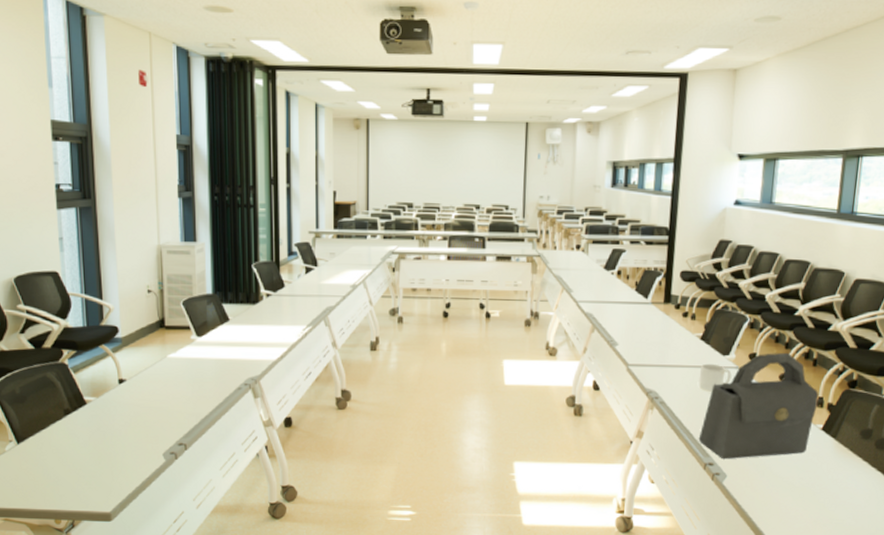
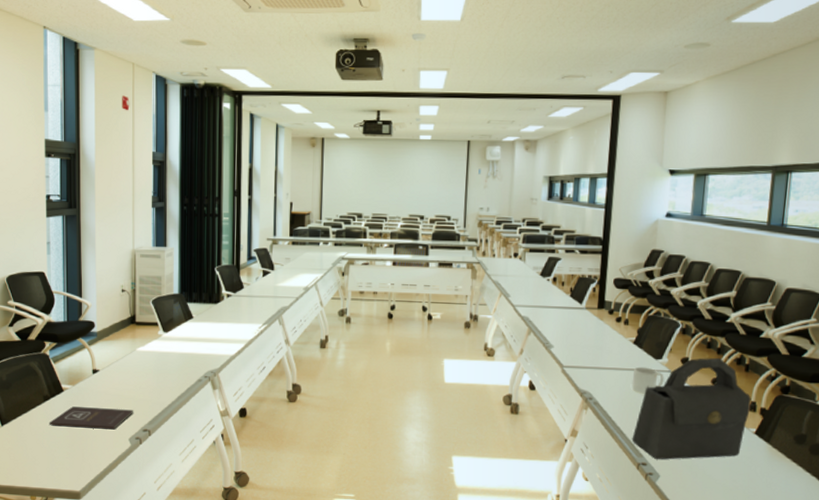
book: none [71,420,168,445] -> present [49,406,134,430]

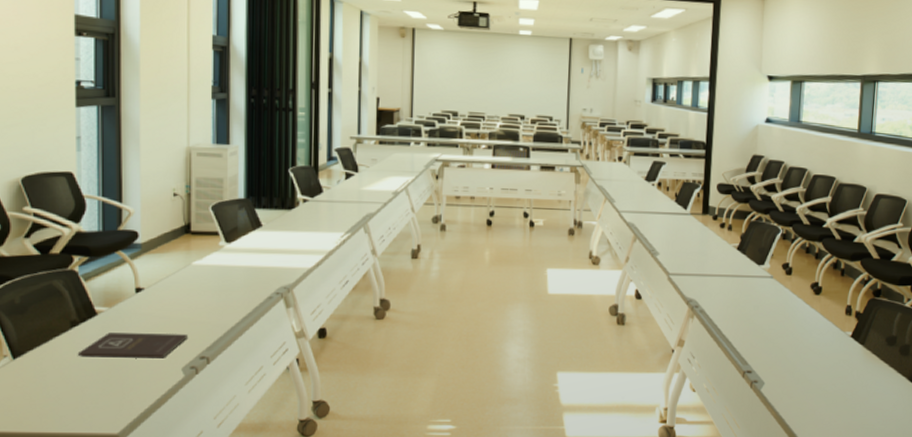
mug: present [631,366,664,394] -> none [736,273,767,300]
handbag: present [632,357,752,460] -> none [737,262,847,366]

